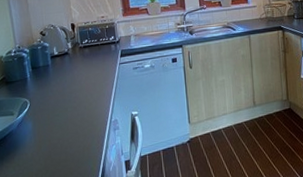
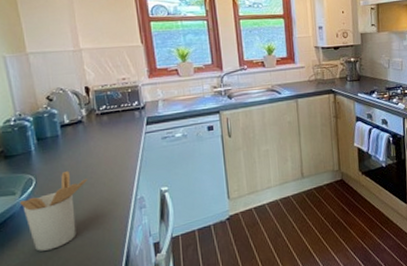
utensil holder: none [16,95,72,165] -> present [19,170,88,251]

